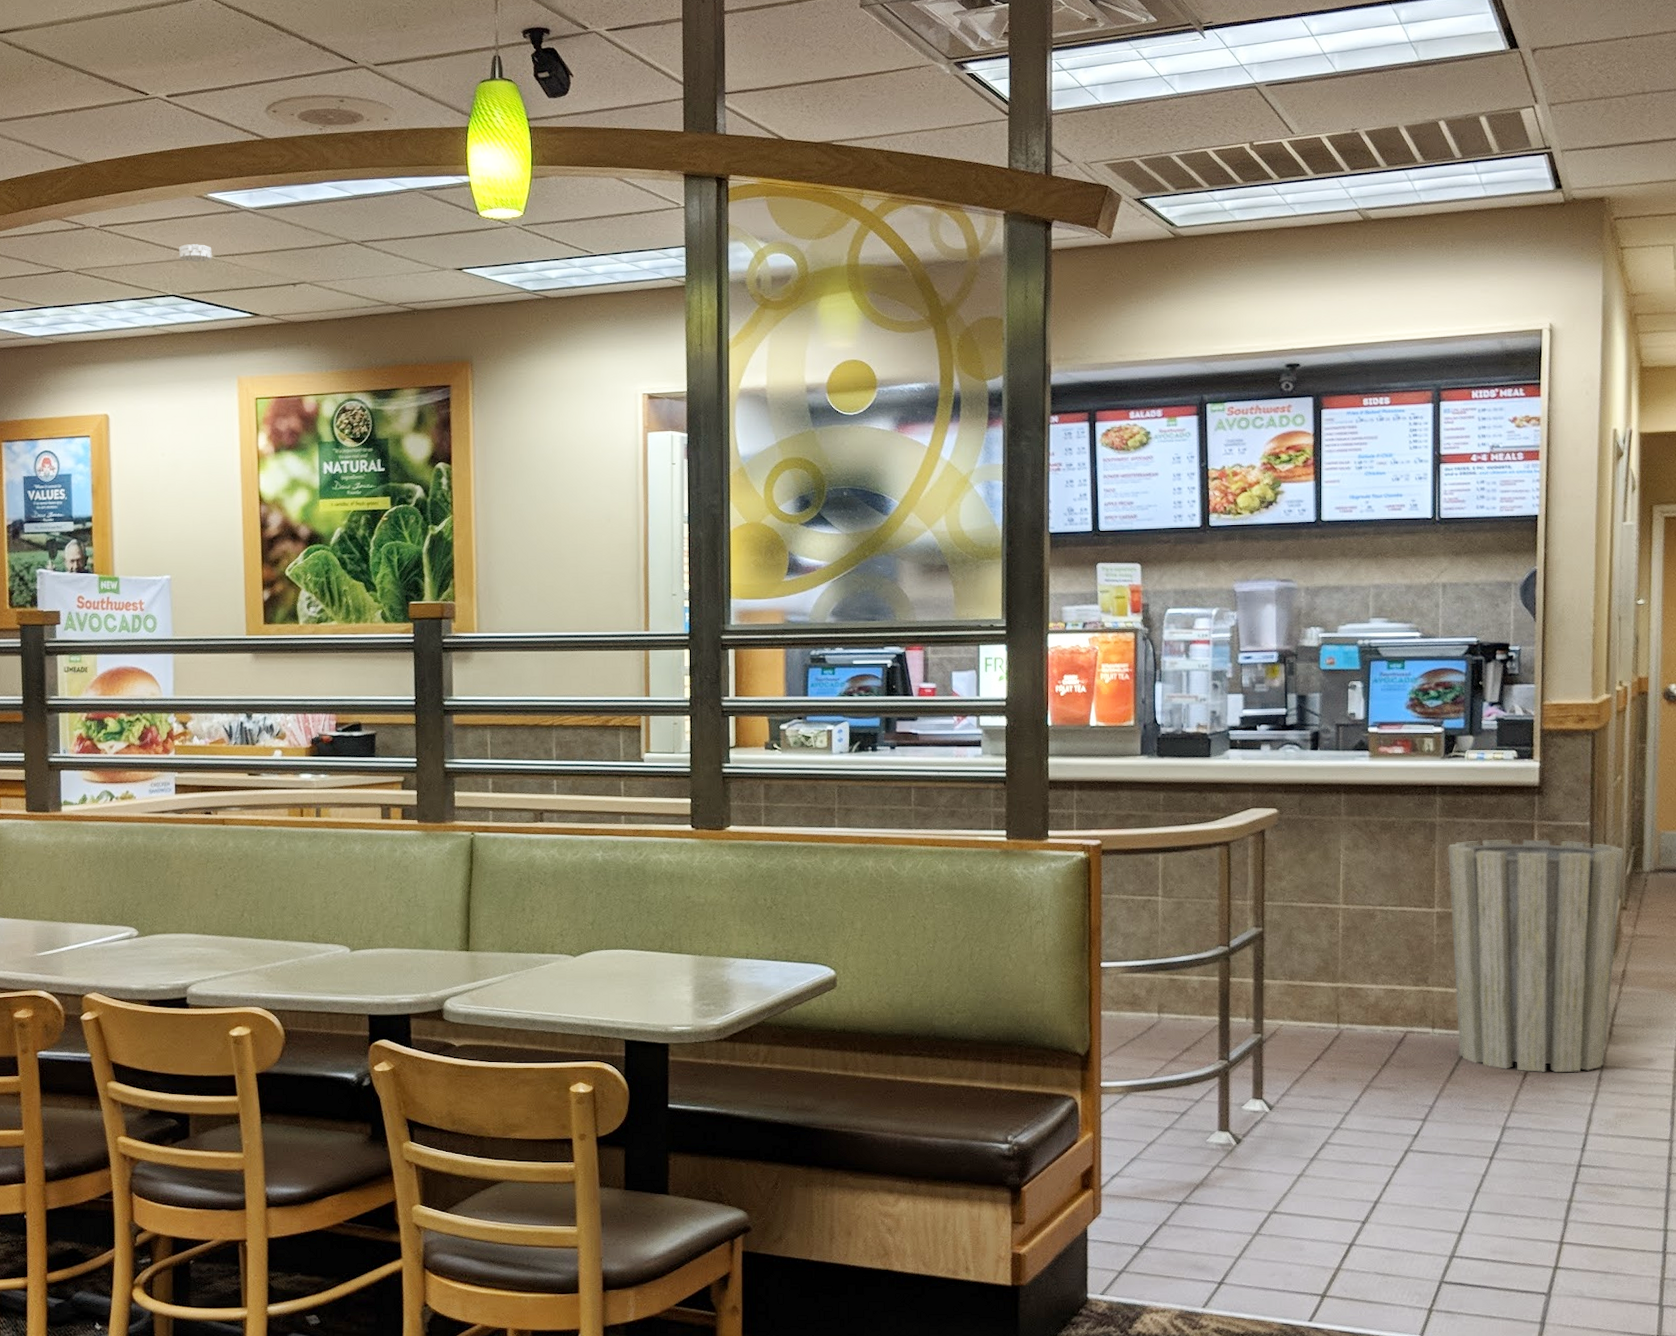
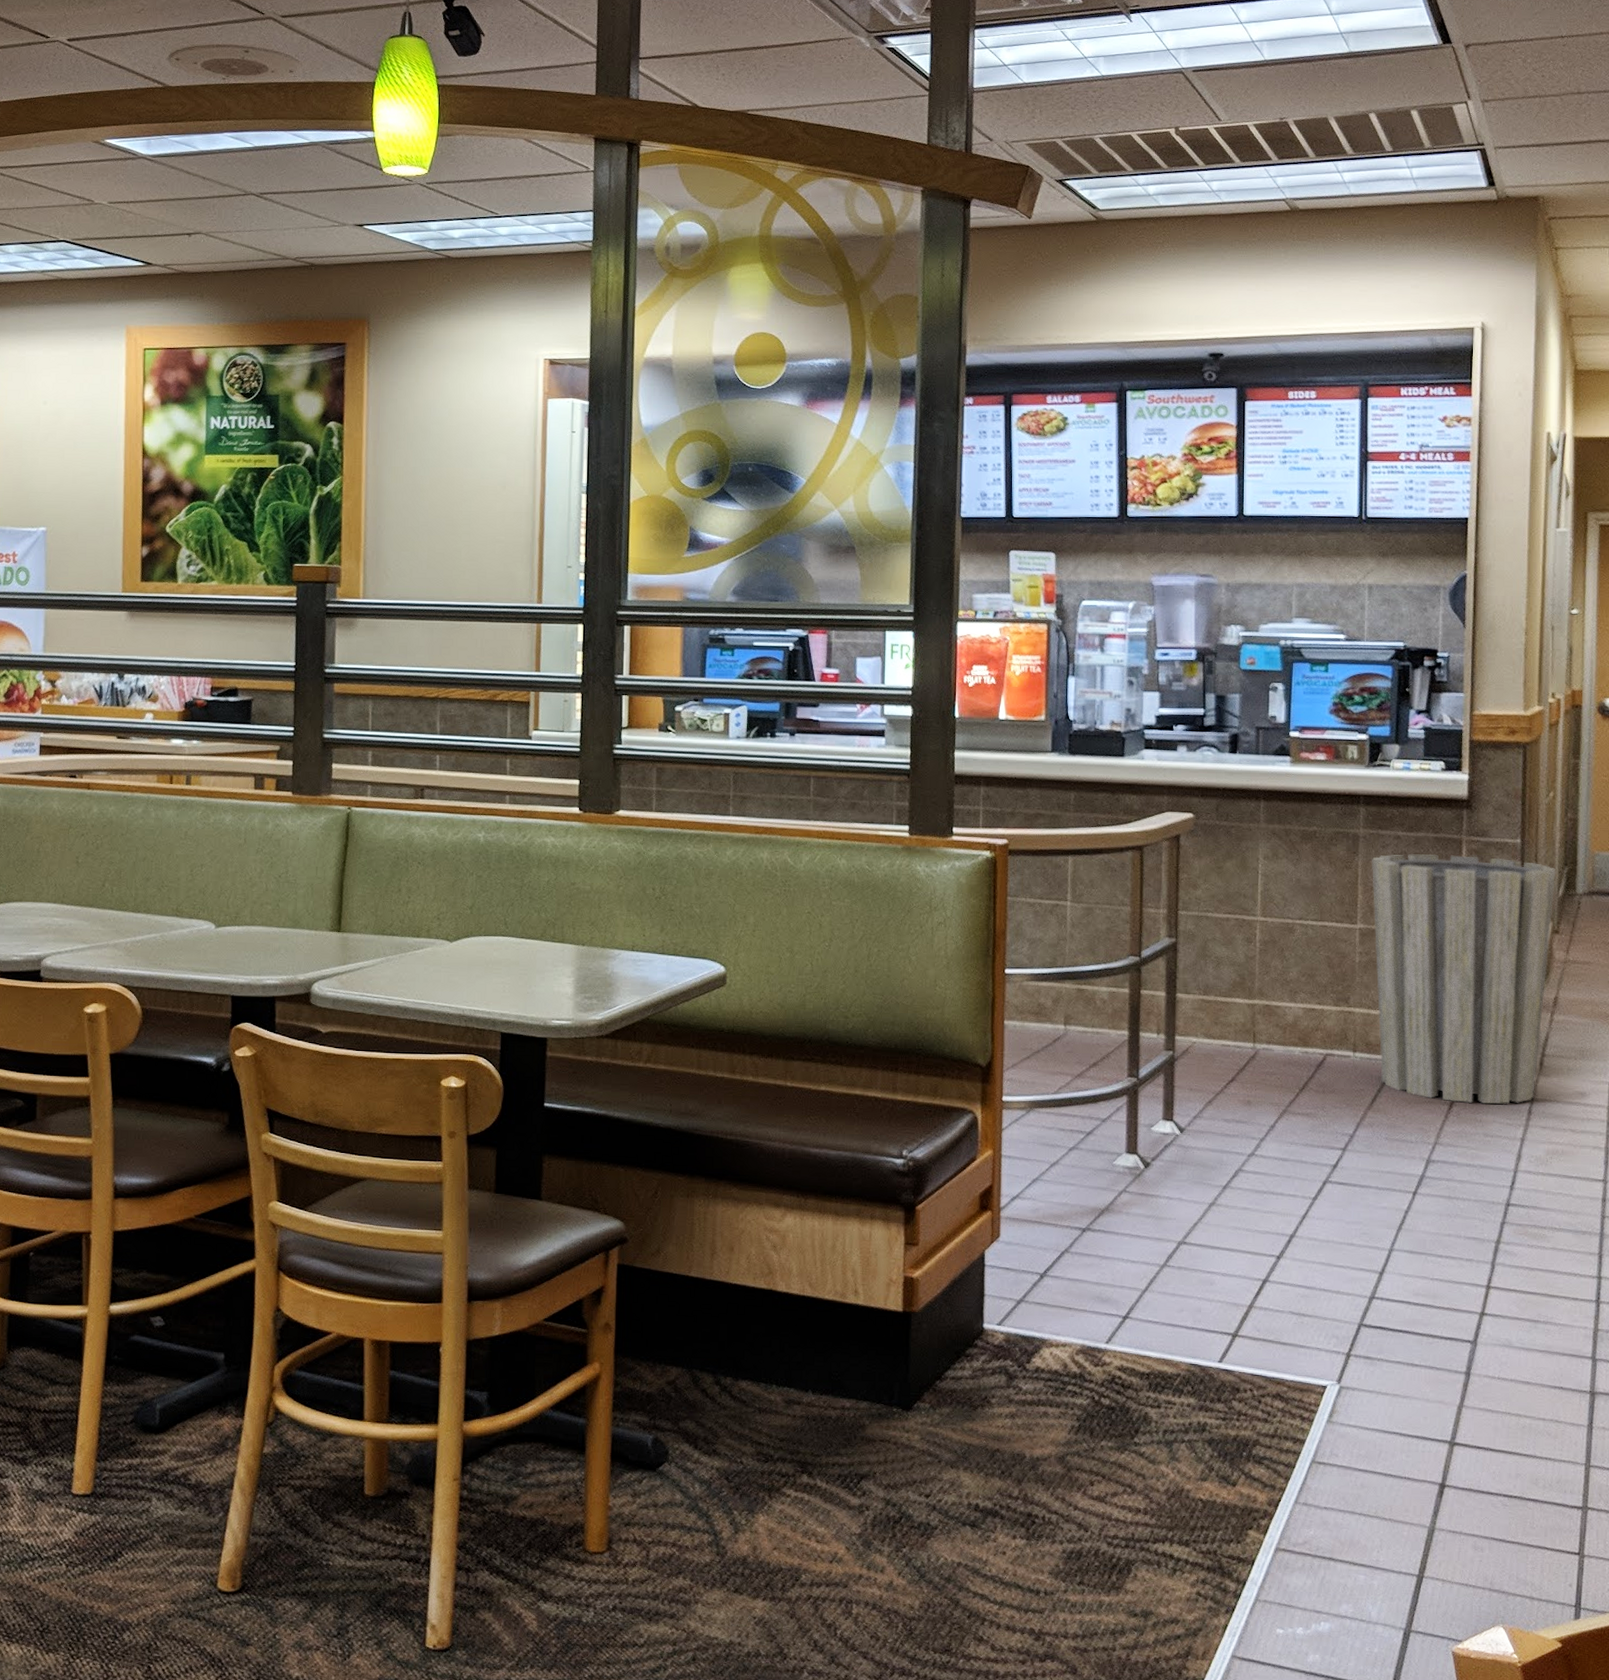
smoke detector: present [178,244,212,263] -> none [71,189,106,209]

